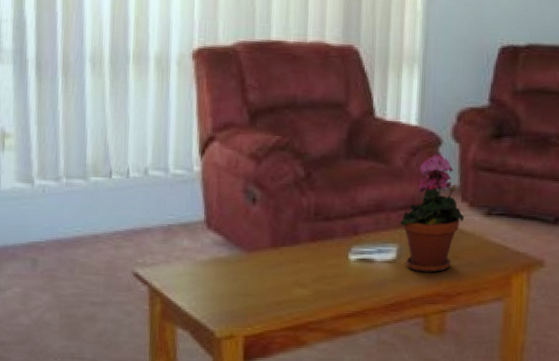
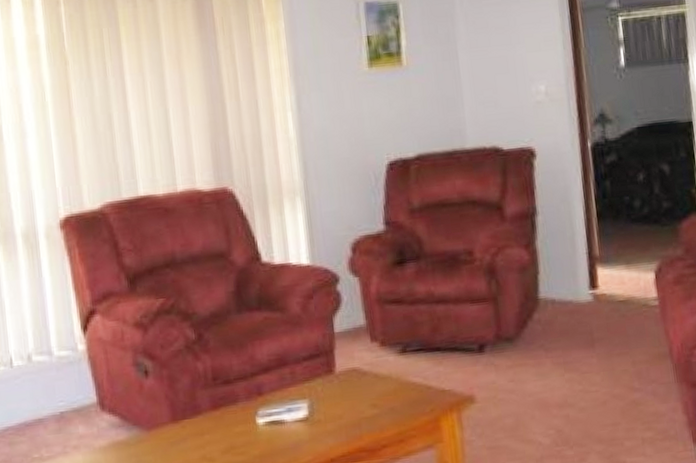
potted plant: present [399,154,465,273] -> none [306,293,377,428]

